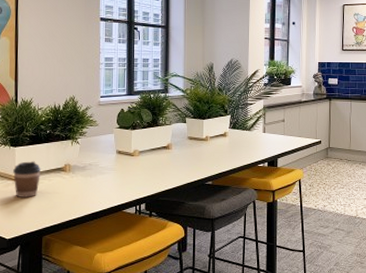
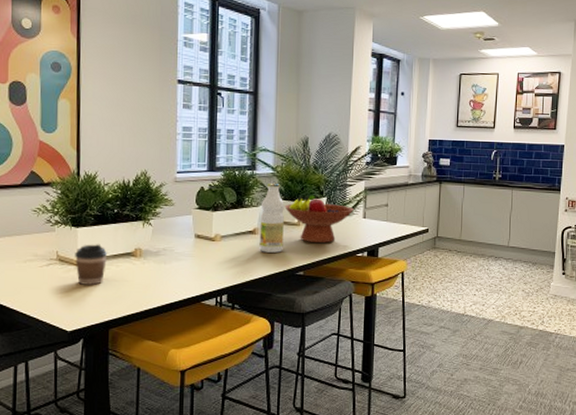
bottle: none [173,103,194,165] -> present [259,182,284,253]
fruit bowl: none [194,113,255,156] -> present [284,195,354,244]

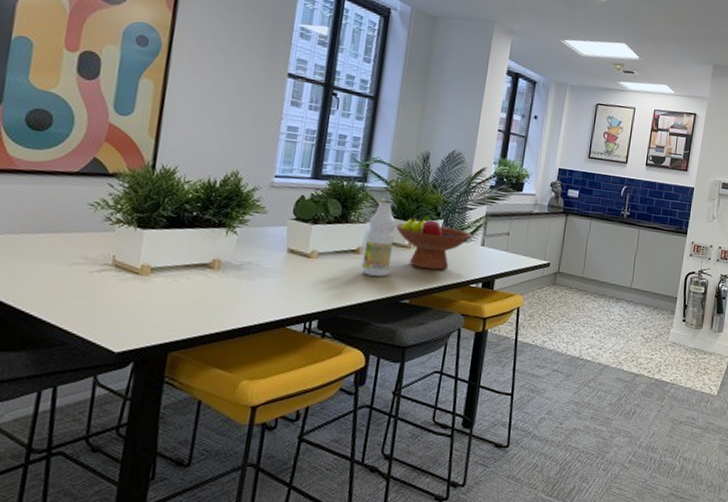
coffee cup: present [75,244,107,285] -> none [135,249,178,299]

